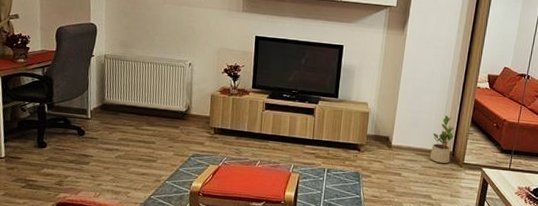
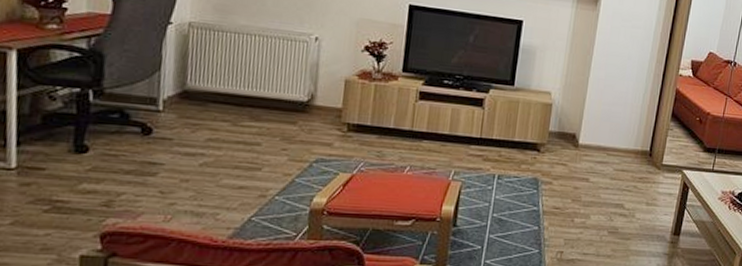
potted plant: present [429,115,455,163] -> none [623,108,653,165]

